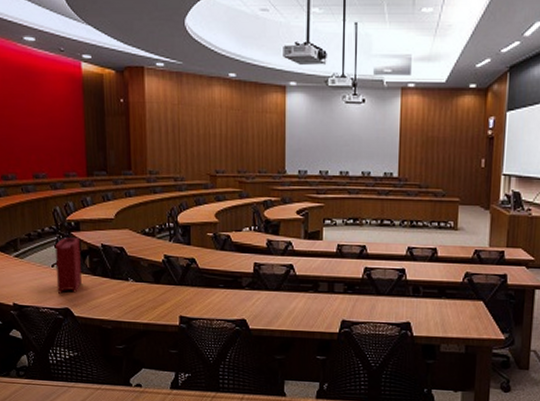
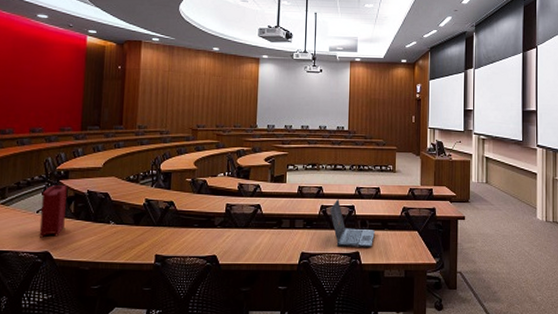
laptop computer: none [375,261,430,319] -> present [330,199,375,248]

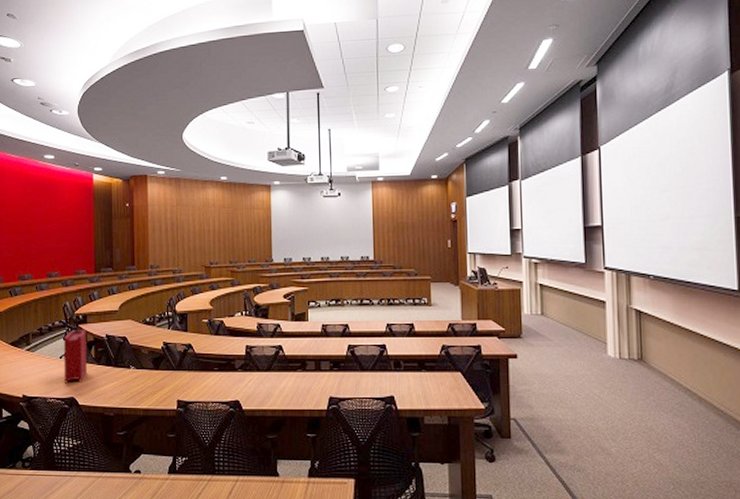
laptop computer: present [330,199,375,248] -> none [358,338,411,392]

